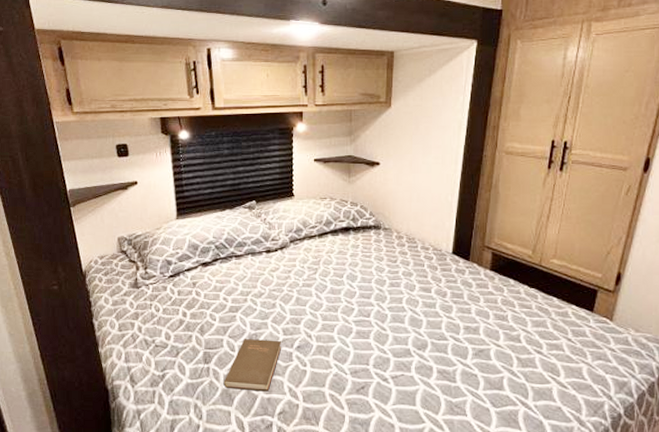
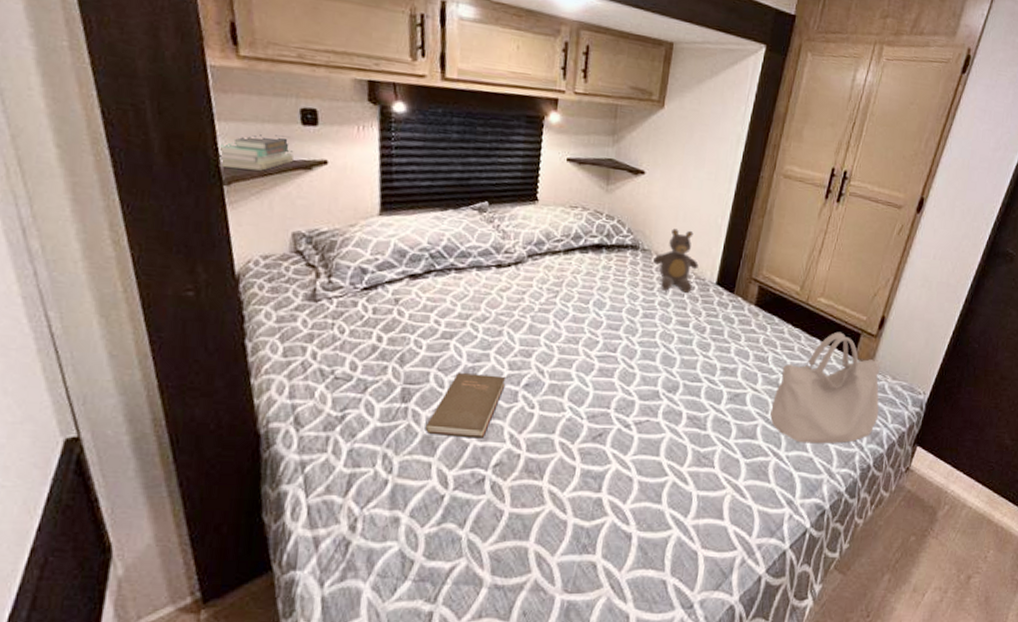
books: none [64,166,114,194] -> present [217,135,293,171]
teddy bear: none [394,208,435,263] -> present [653,228,699,293]
handbag: none [515,289,625,394] -> present [770,332,880,444]

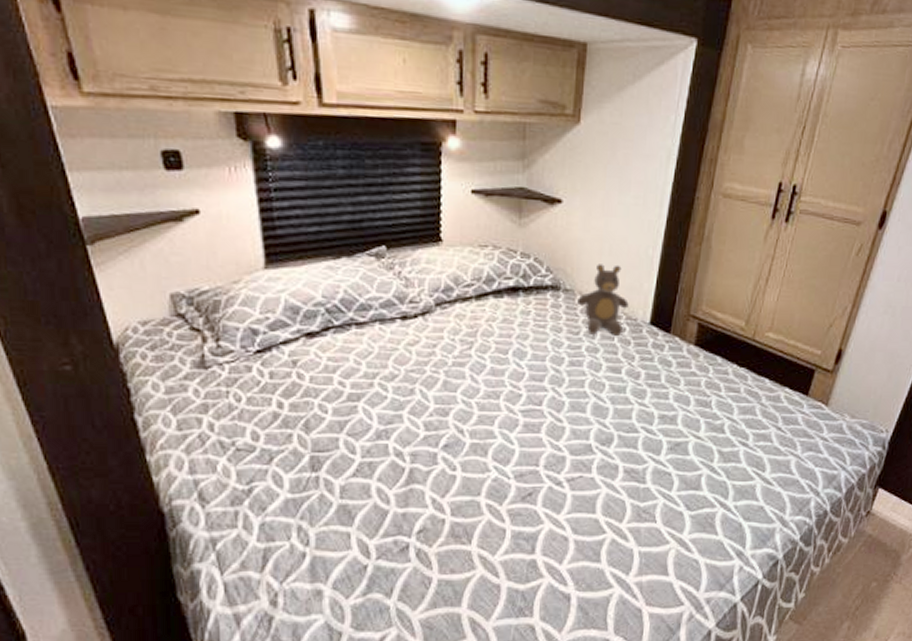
books: present [217,135,293,171] -> none [73,183,160,226]
book: present [425,373,507,439] -> none [339,437,423,505]
handbag: present [770,332,880,444] -> none [715,369,837,492]

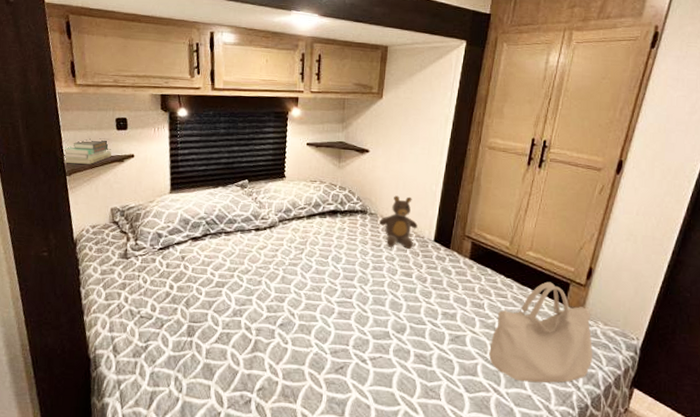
books: none [73,183,160,226] -> present [62,138,111,164]
handbag: none [715,369,837,492] -> present [489,281,593,383]

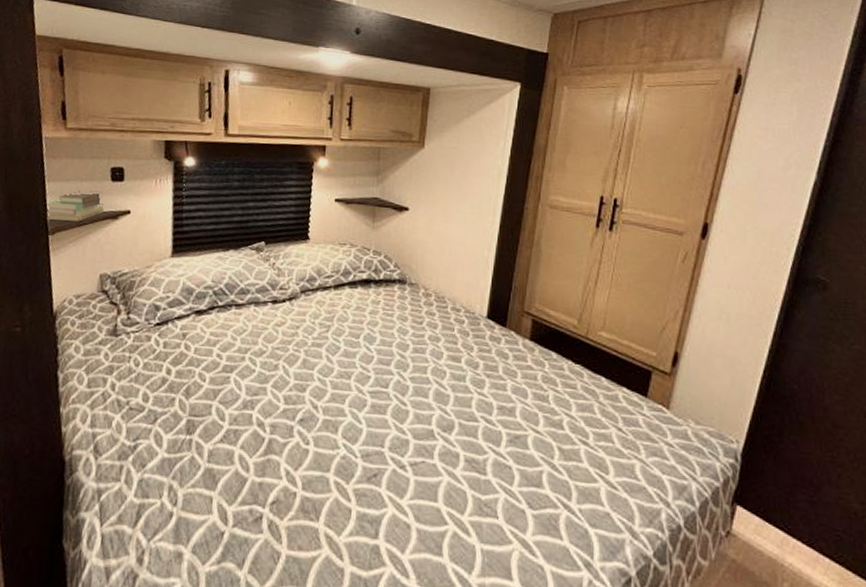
teddy bear: present [379,195,418,249] -> none [421,262,467,327]
handbag: present [489,281,593,383] -> none [556,369,684,498]

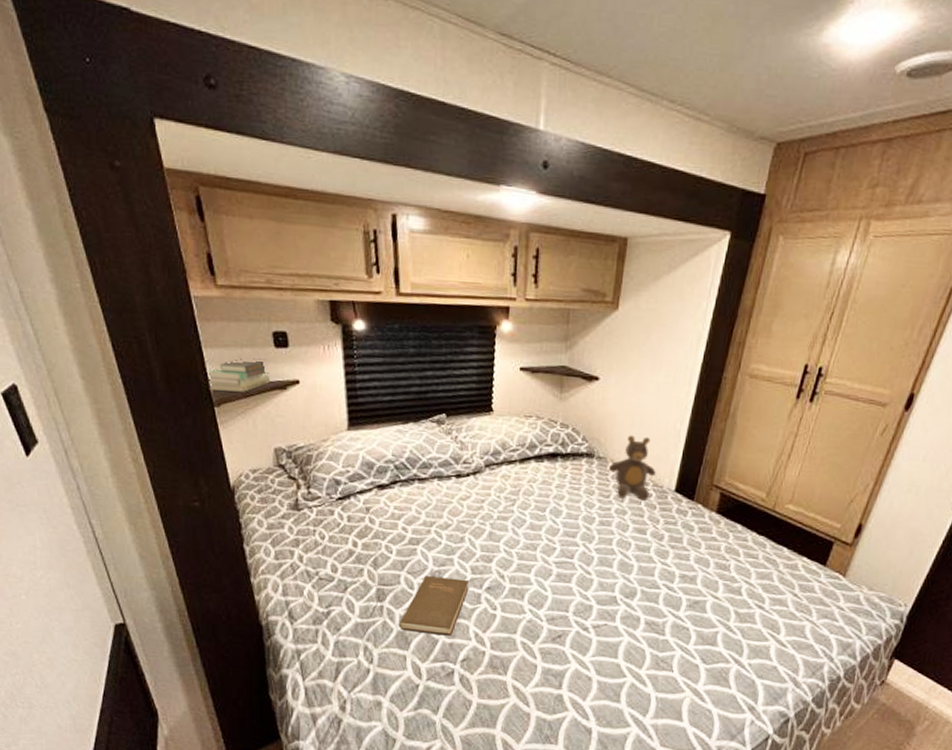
book: none [207,406,282,474] -> present [399,576,470,636]
teddy bear: none [421,262,467,327] -> present [609,435,656,500]

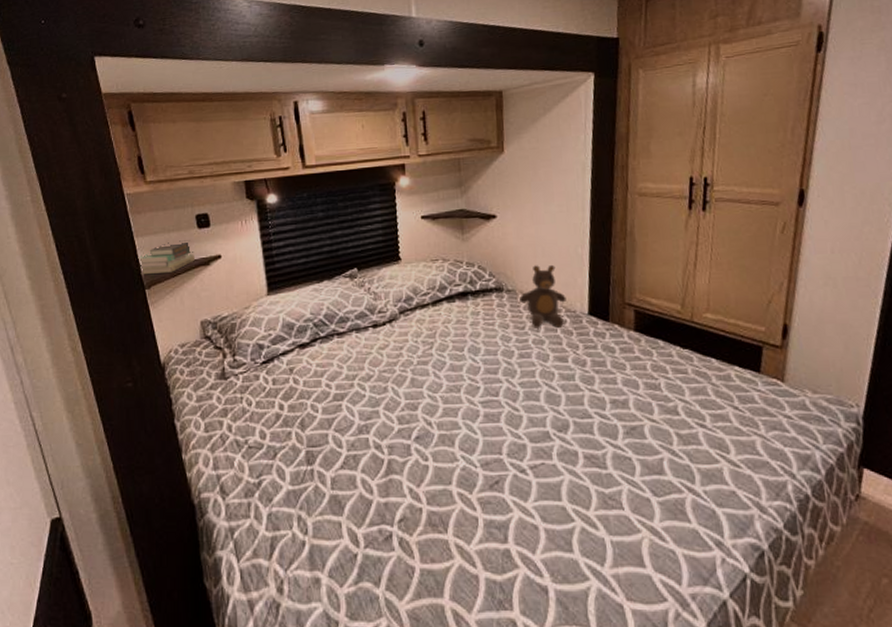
book: present [399,576,470,636] -> none [331,431,398,495]

